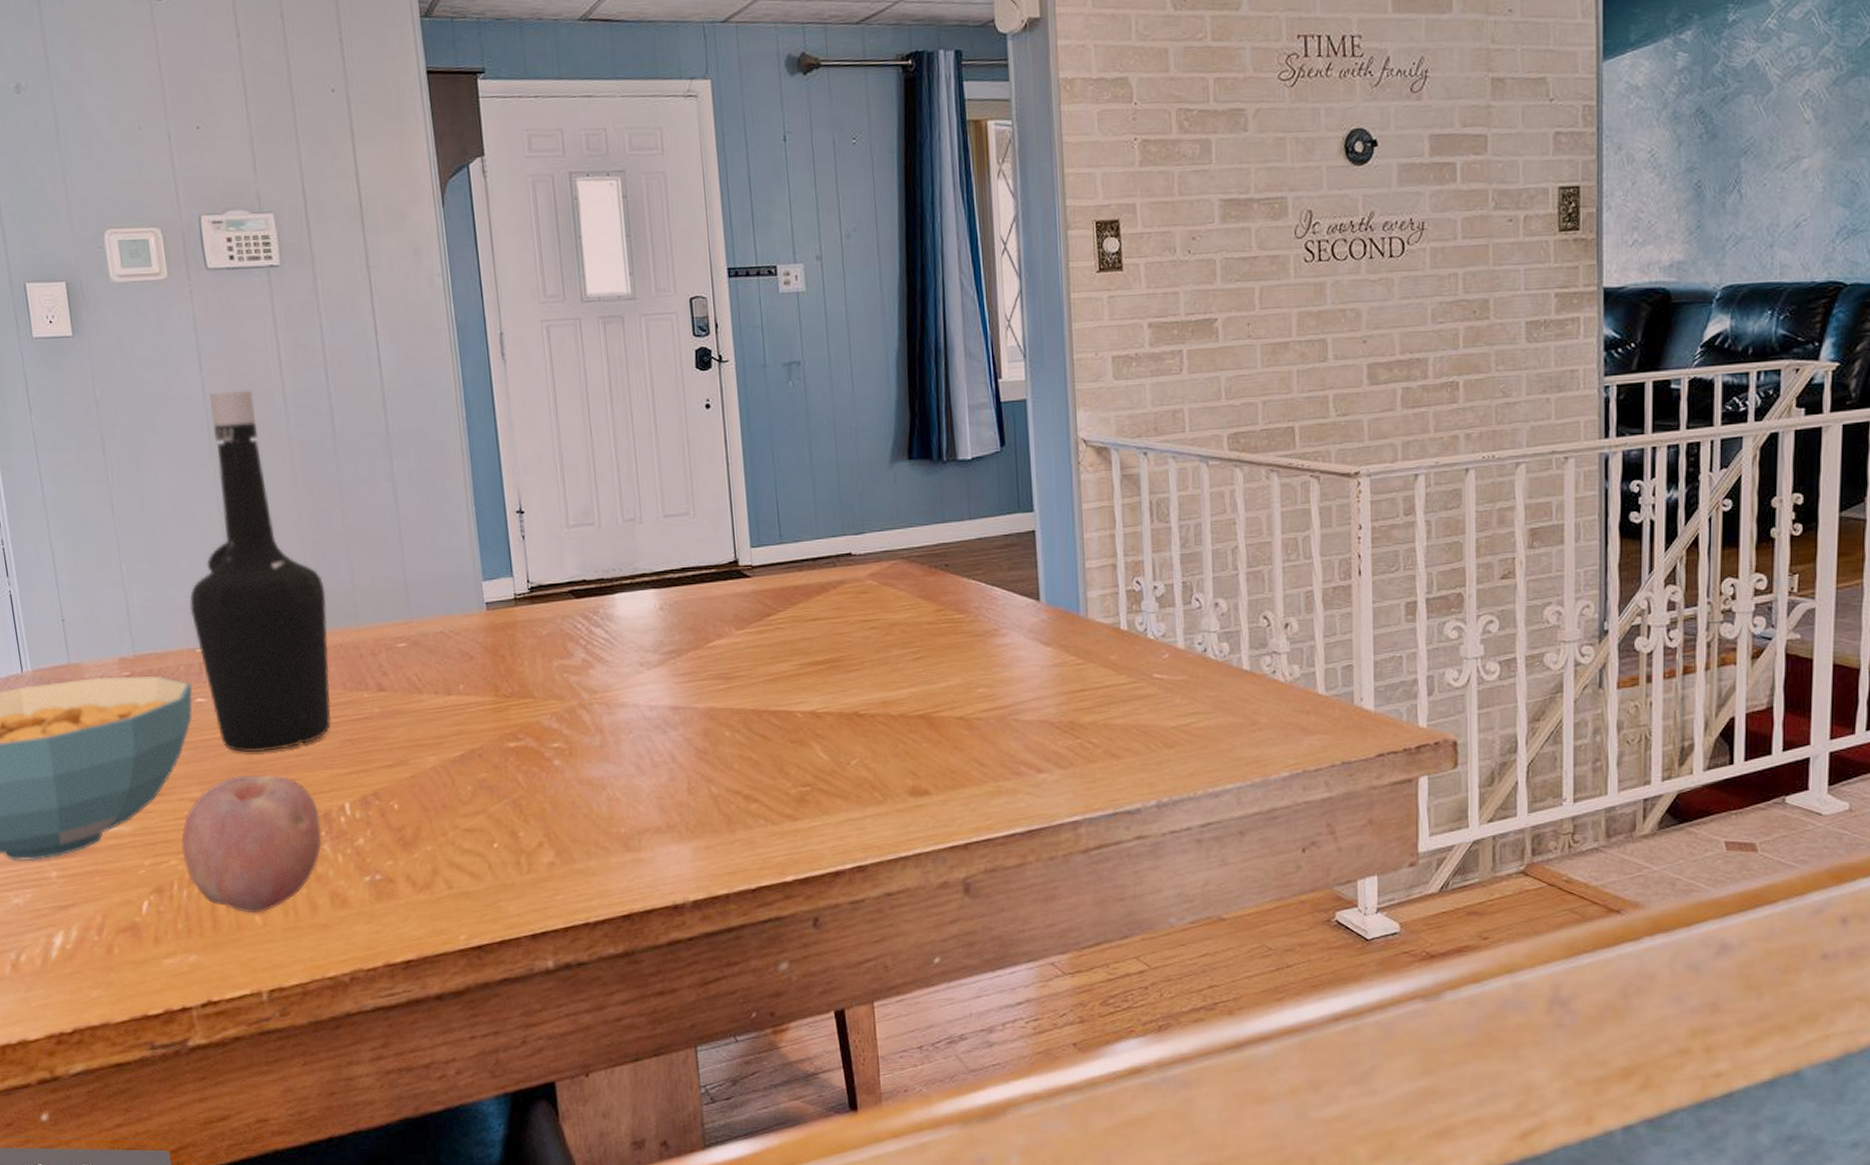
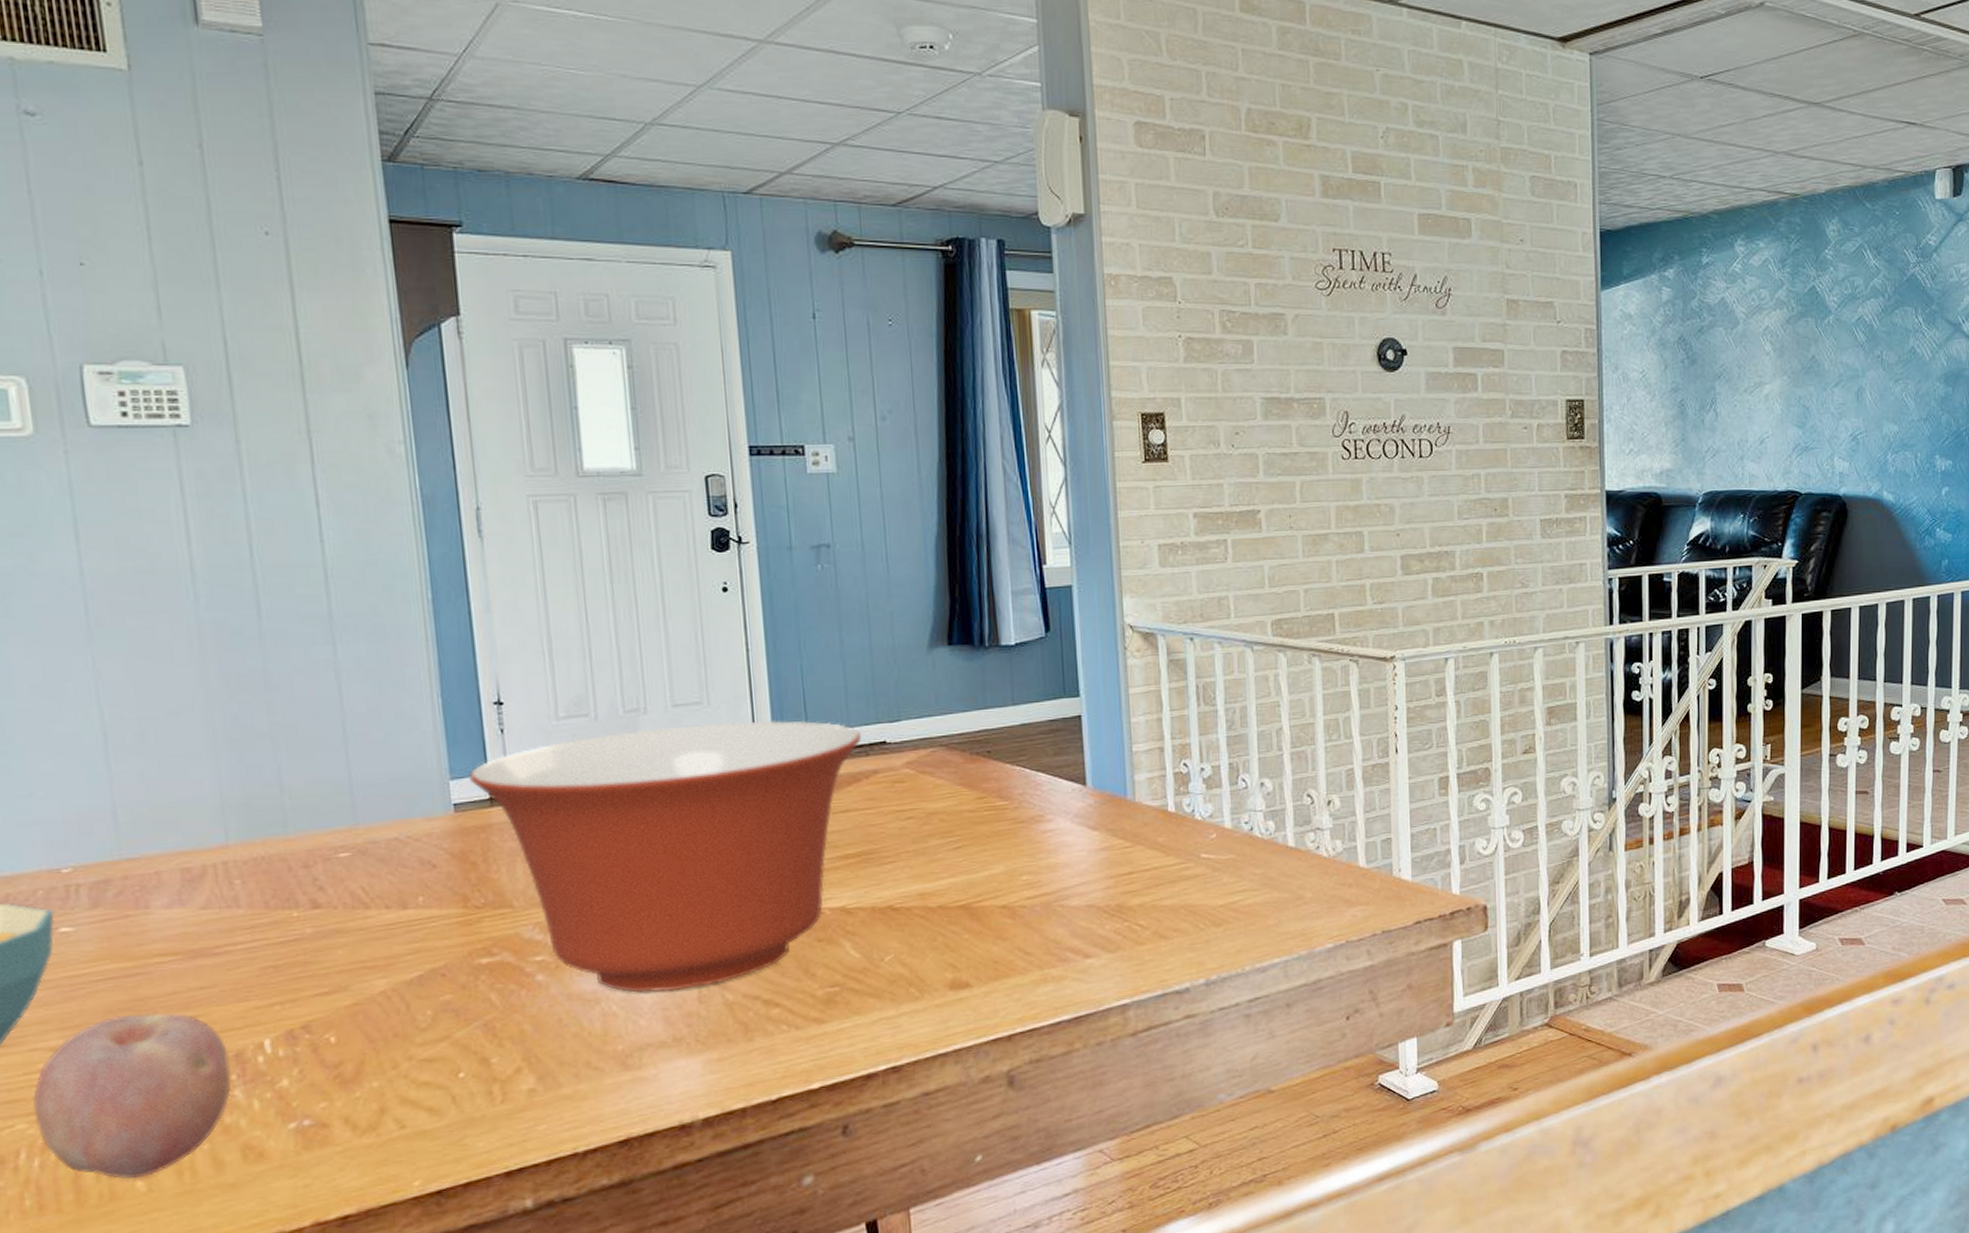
bottle: present [189,390,331,753] -> none [53,566,248,989]
mixing bowl: none [497,531,829,782] -> present [468,720,861,993]

